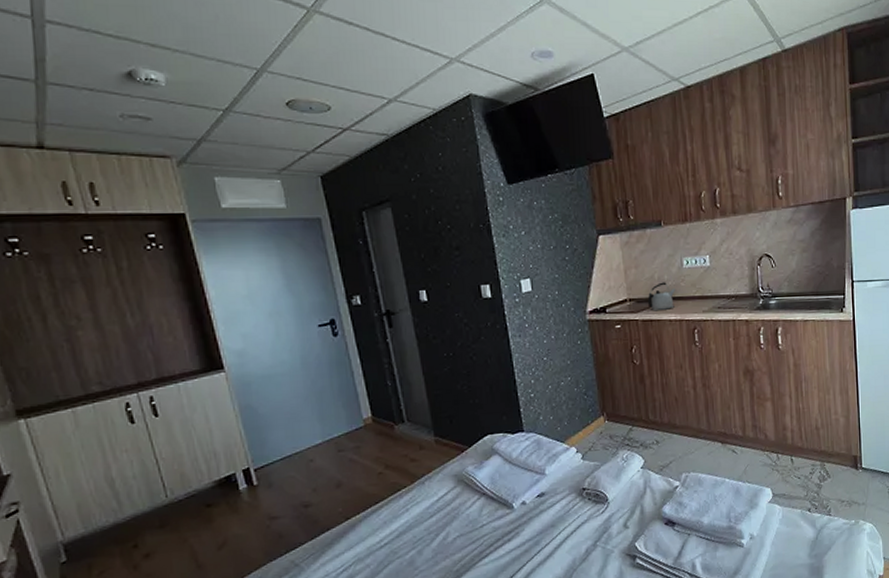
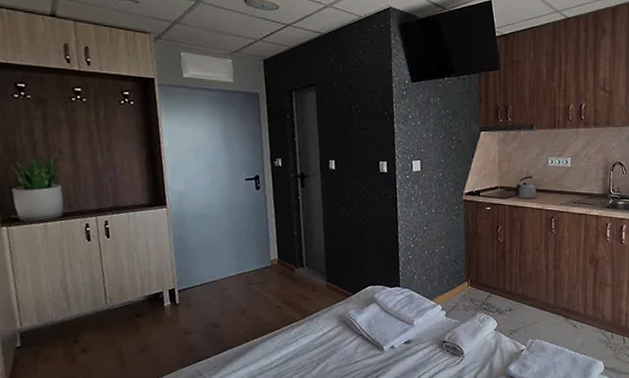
planter: none [15,322,96,409] -> present [10,154,64,222]

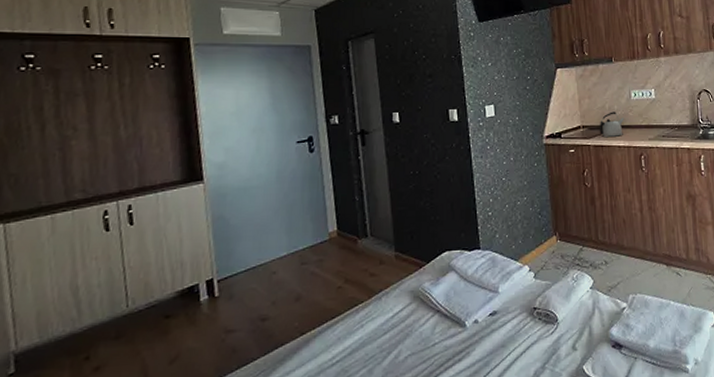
planter: present [10,154,64,222] -> none [11,132,78,215]

